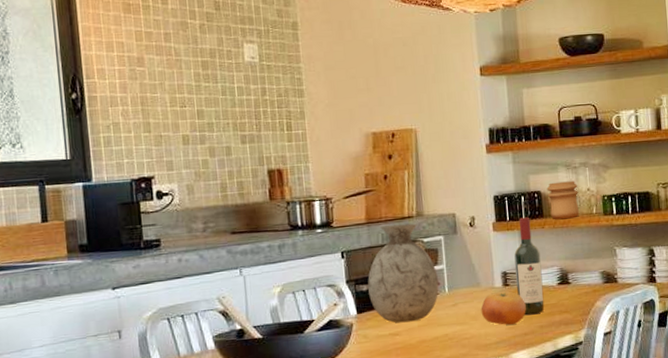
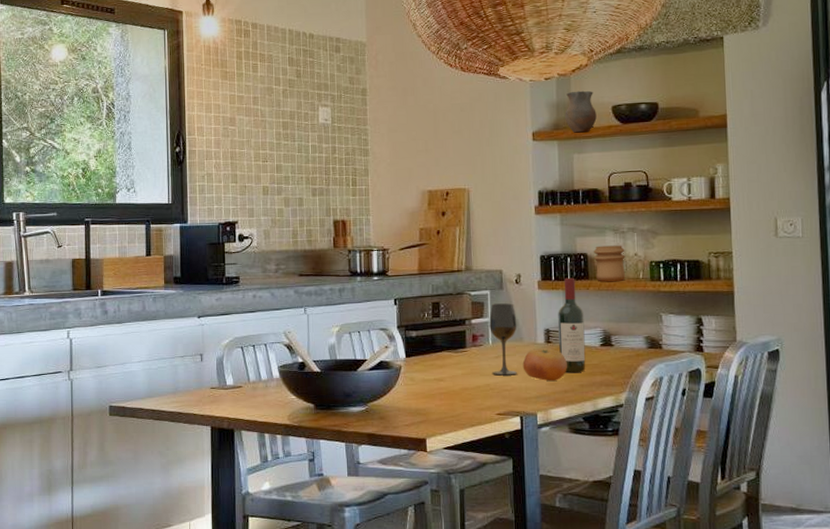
vase: present [368,223,439,323] -> none [417,276,483,370]
wine glass: none [444,247,476,324] -> present [489,303,517,376]
ceramic pitcher: none [512,22,544,68] -> present [565,90,597,134]

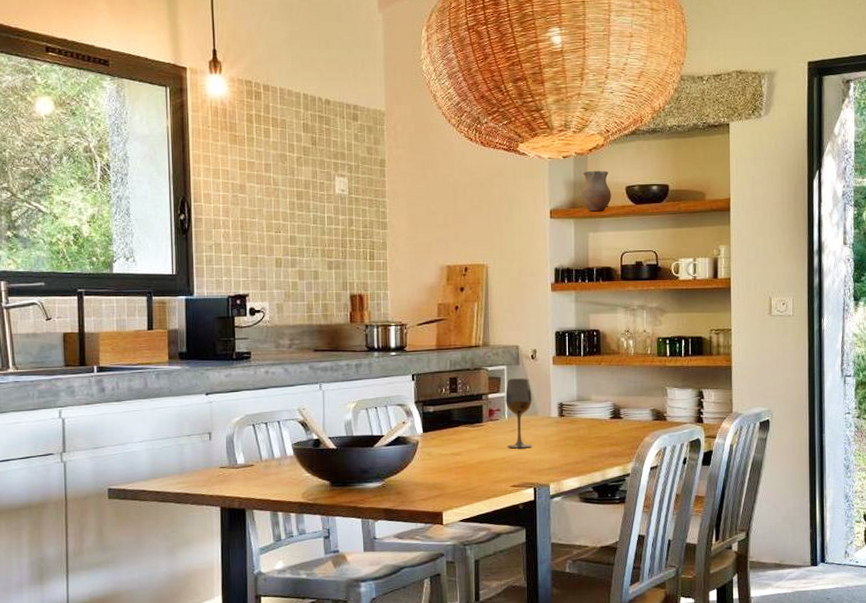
fruit: present [522,347,567,382] -> none [537,421,579,454]
wine bottle: present [558,277,586,372] -> none [571,353,596,444]
jar: present [593,245,625,283] -> none [605,322,635,358]

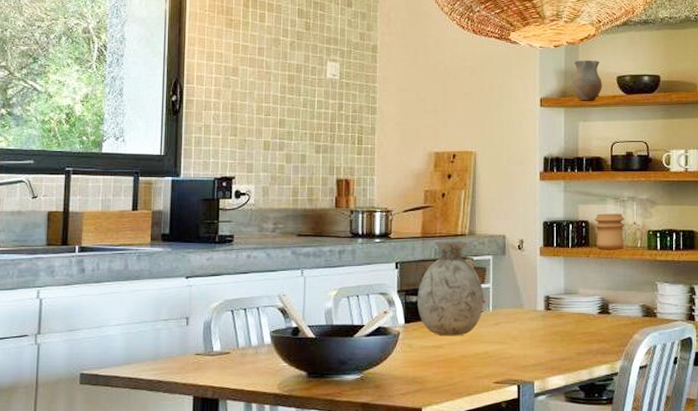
vase: none [434,352,499,444] -> present [417,240,484,336]
wine glass: present [505,378,532,449] -> none [490,269,518,343]
jar: none [605,322,635,358] -> present [594,213,625,250]

